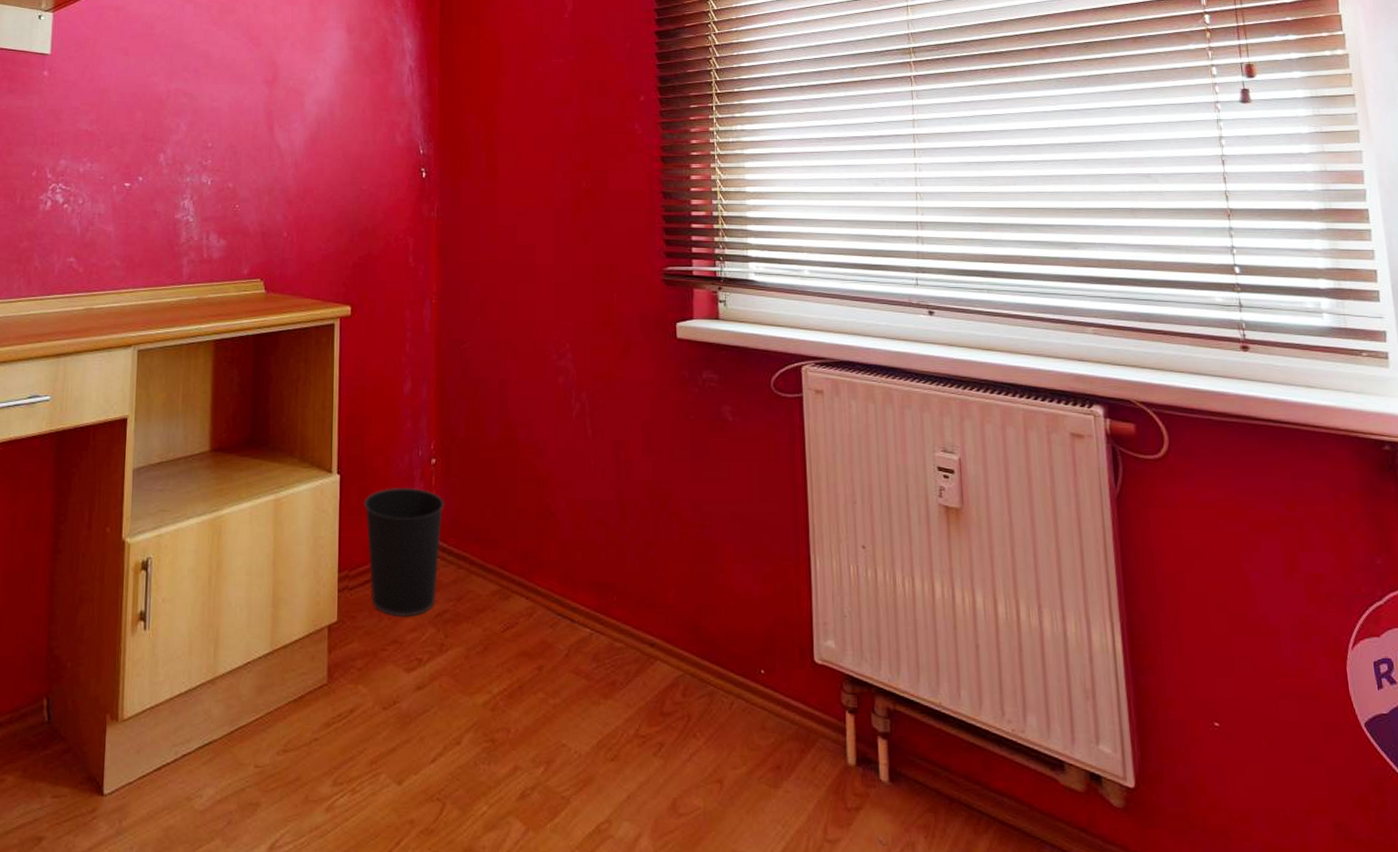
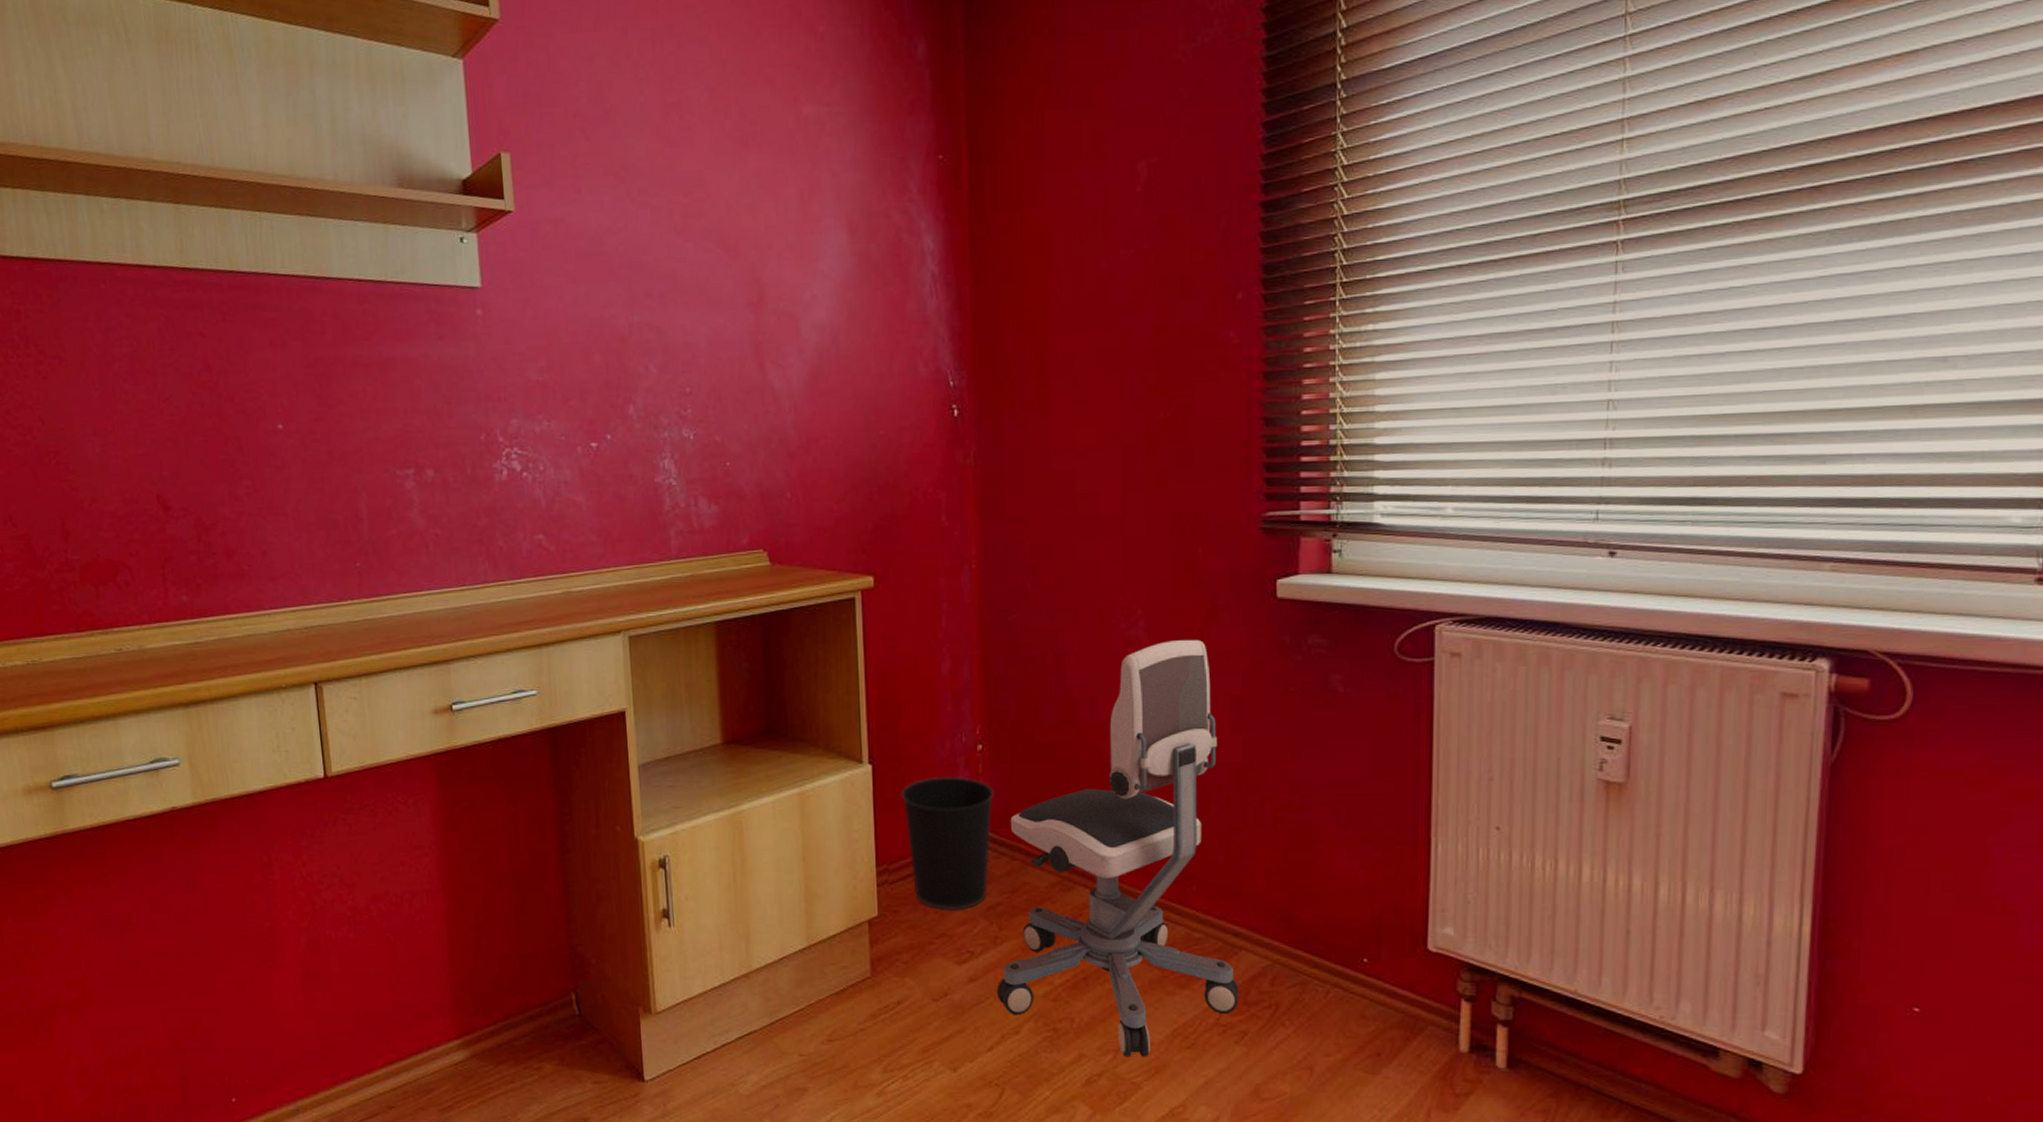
office chair: none [441,371,656,770] -> present [996,640,1239,1057]

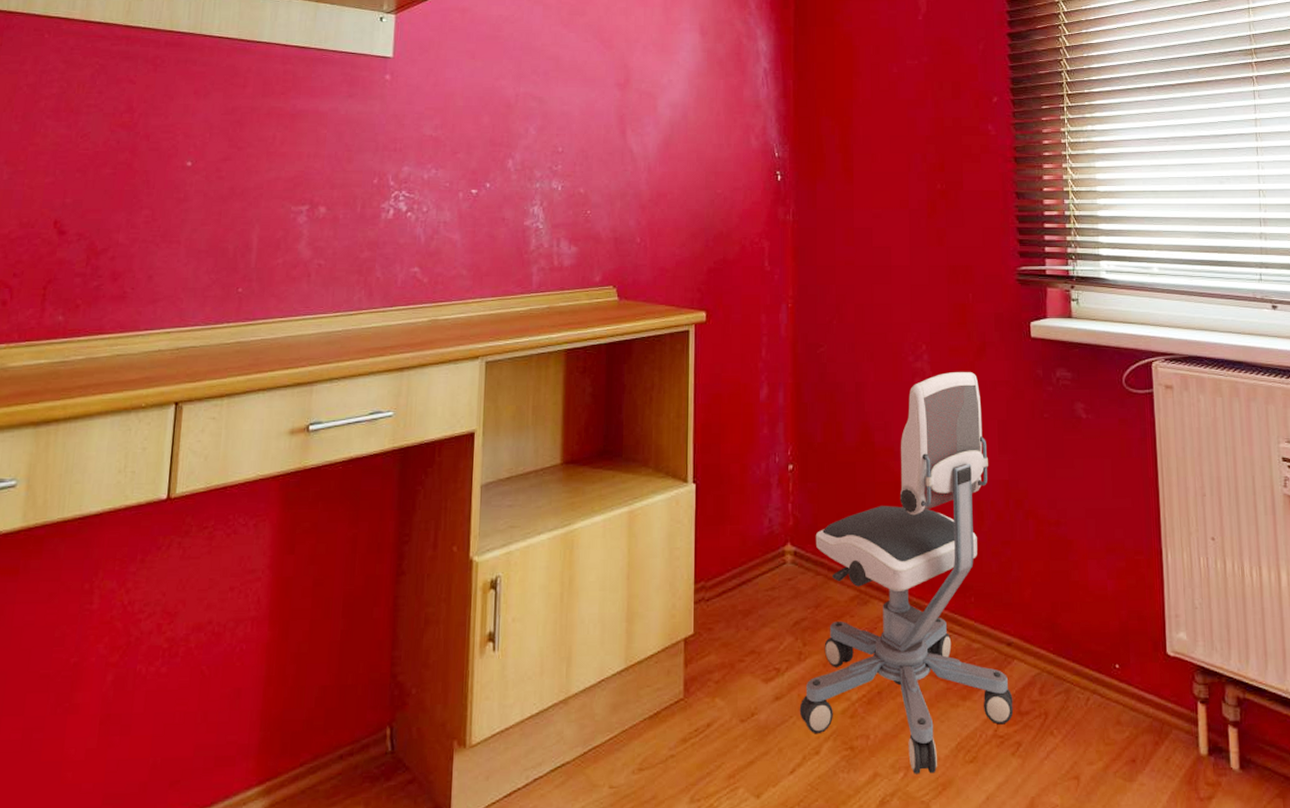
wastebasket: present [900,776,995,911] -> none [720,494,803,628]

